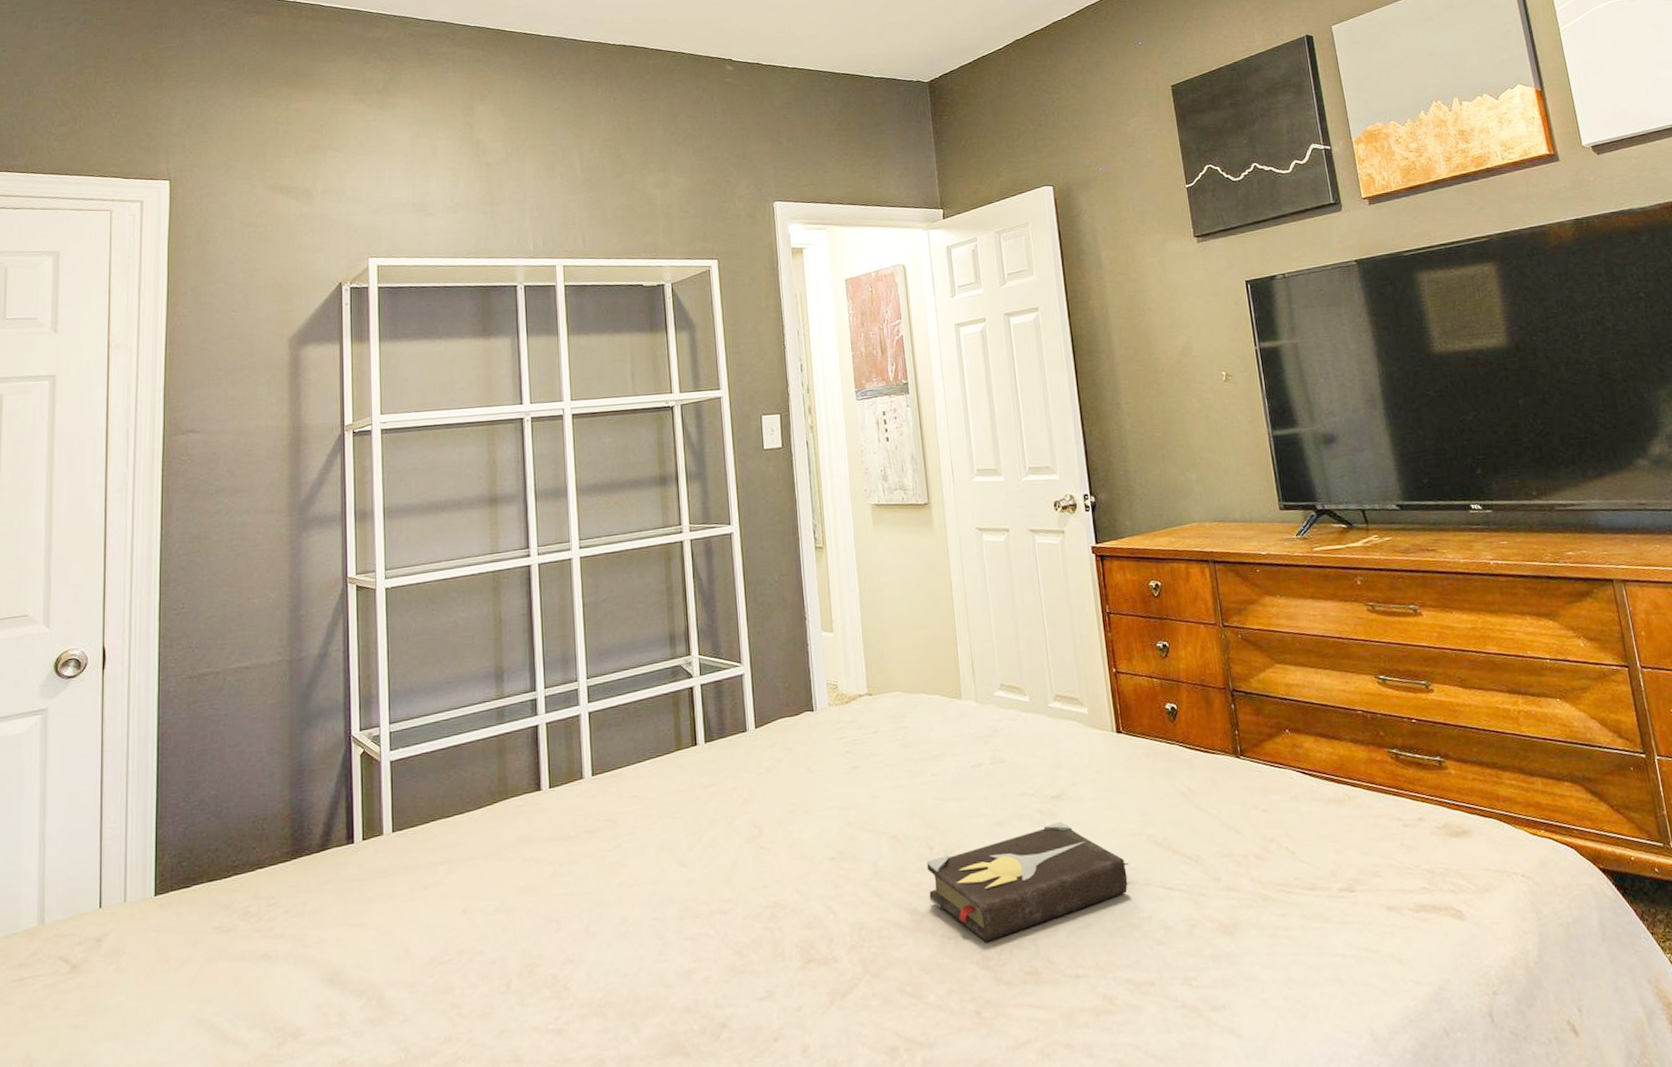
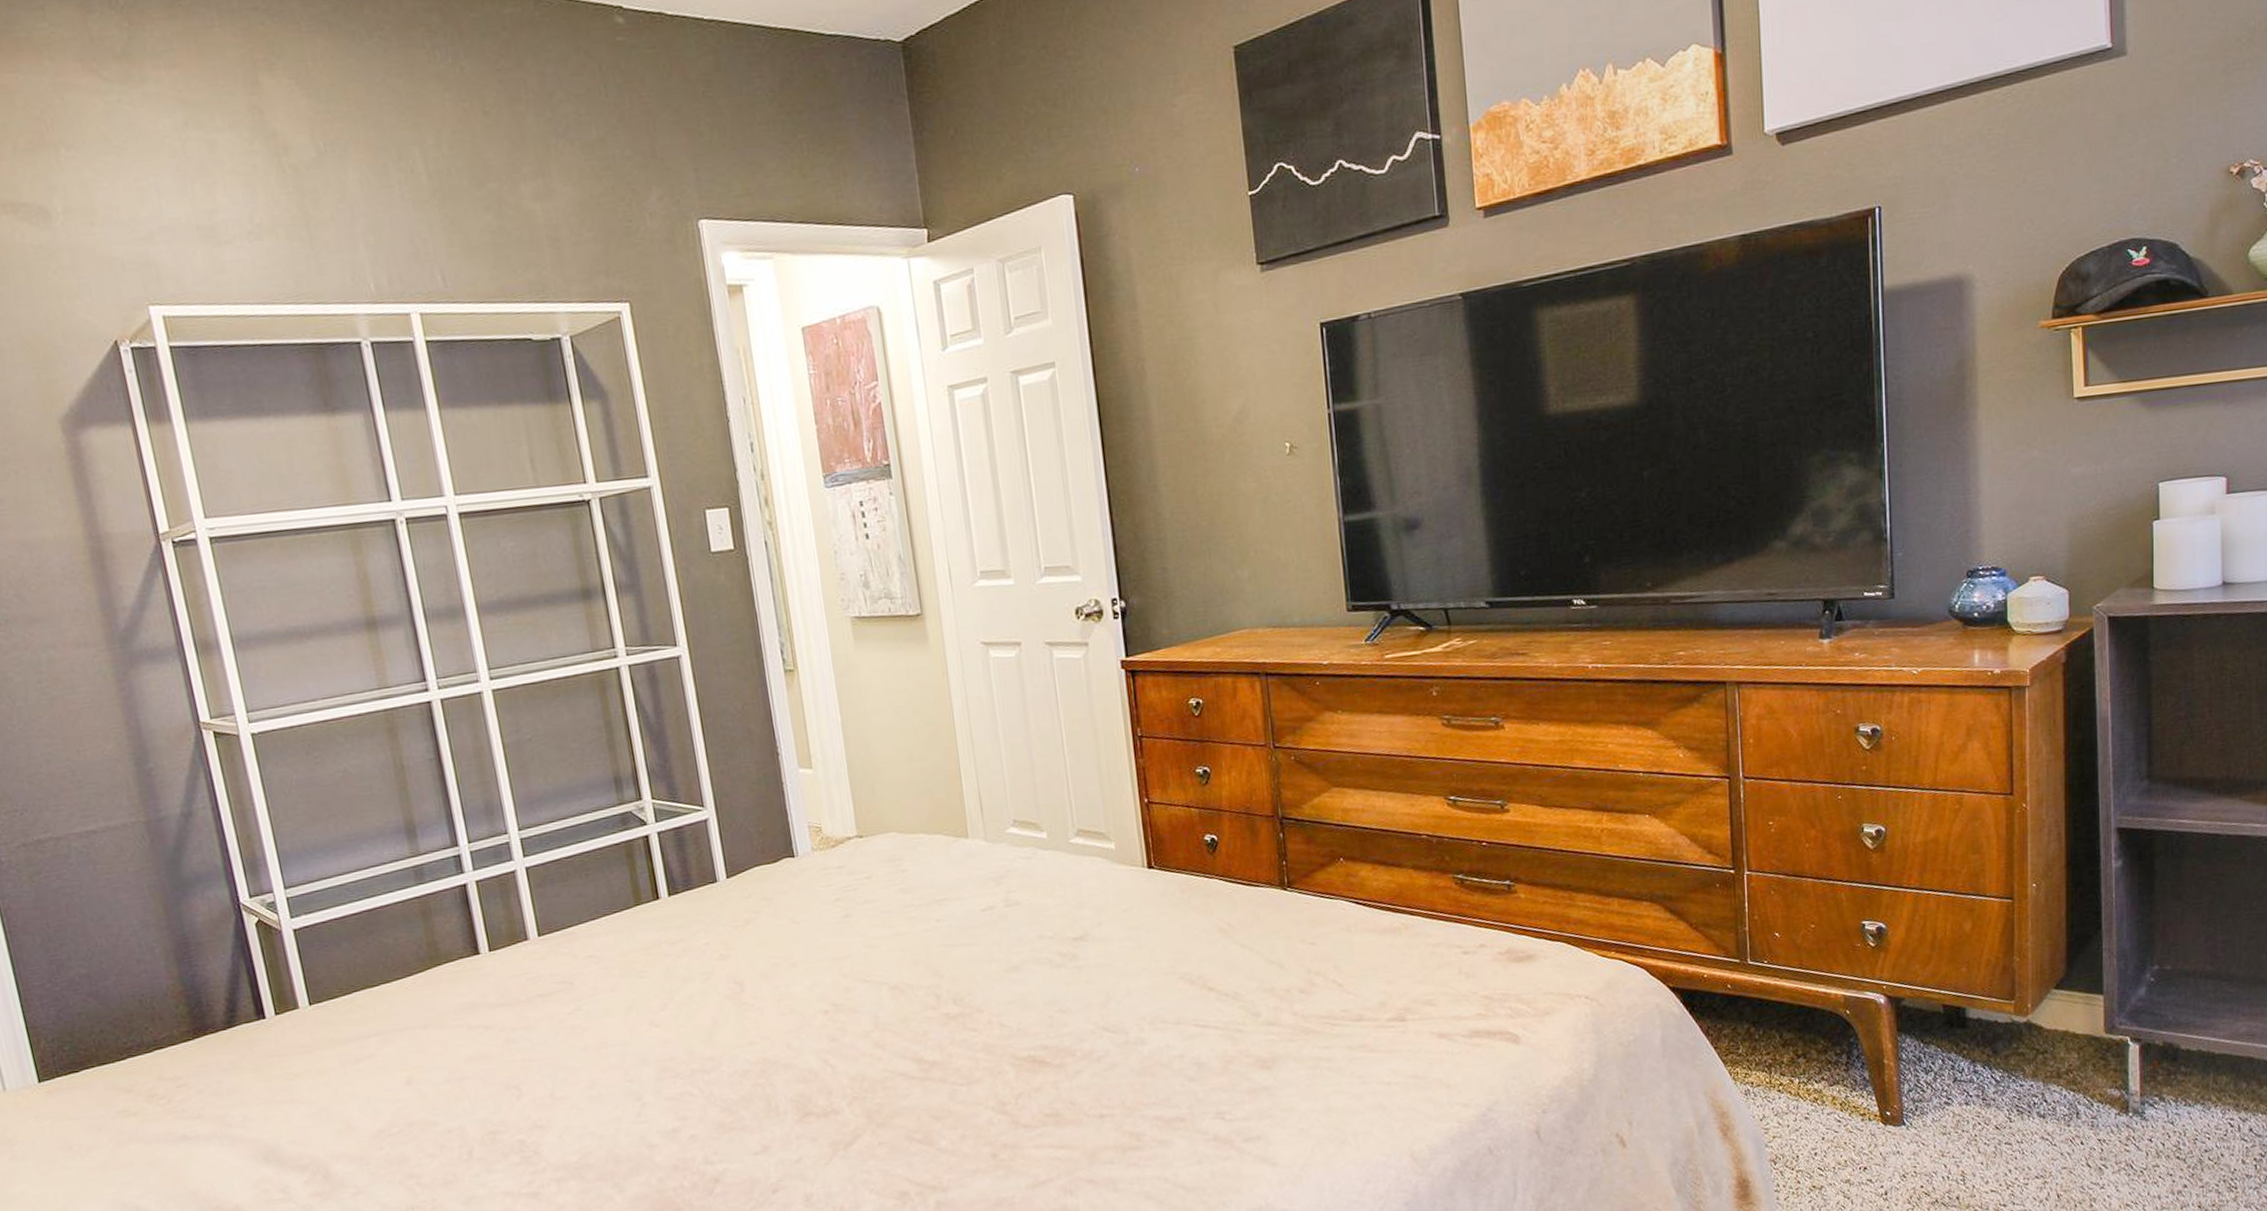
hardback book: present [926,821,1130,942] -> none [933,963,1160,1088]

